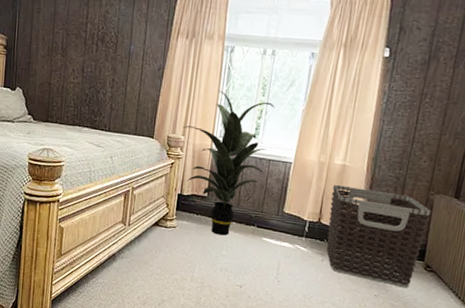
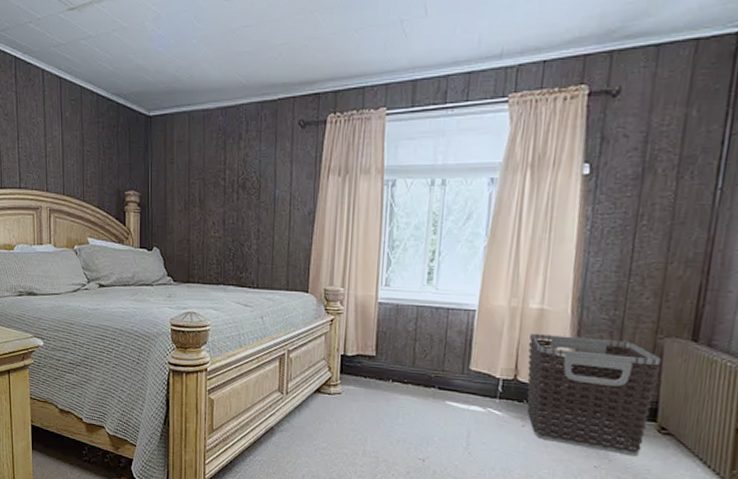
indoor plant: present [182,90,275,236] -> none [341,231,450,401]

